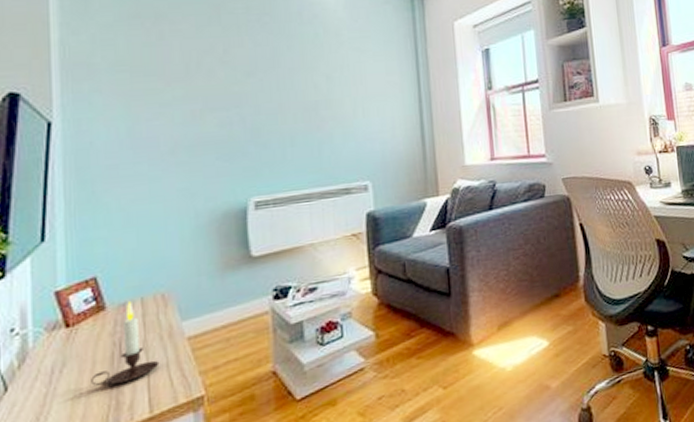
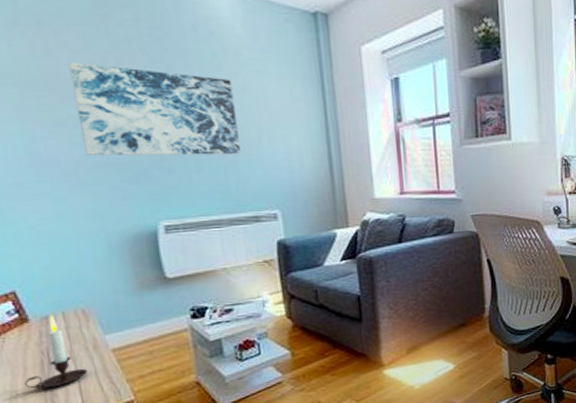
wall art: none [180,48,335,136] -> present [68,62,241,157]

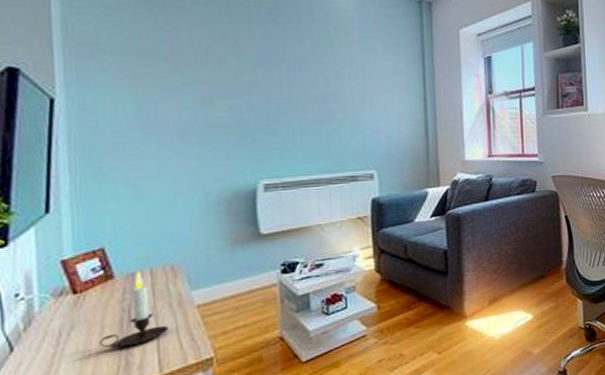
wall art: present [68,62,241,157] -> none [189,36,344,120]

